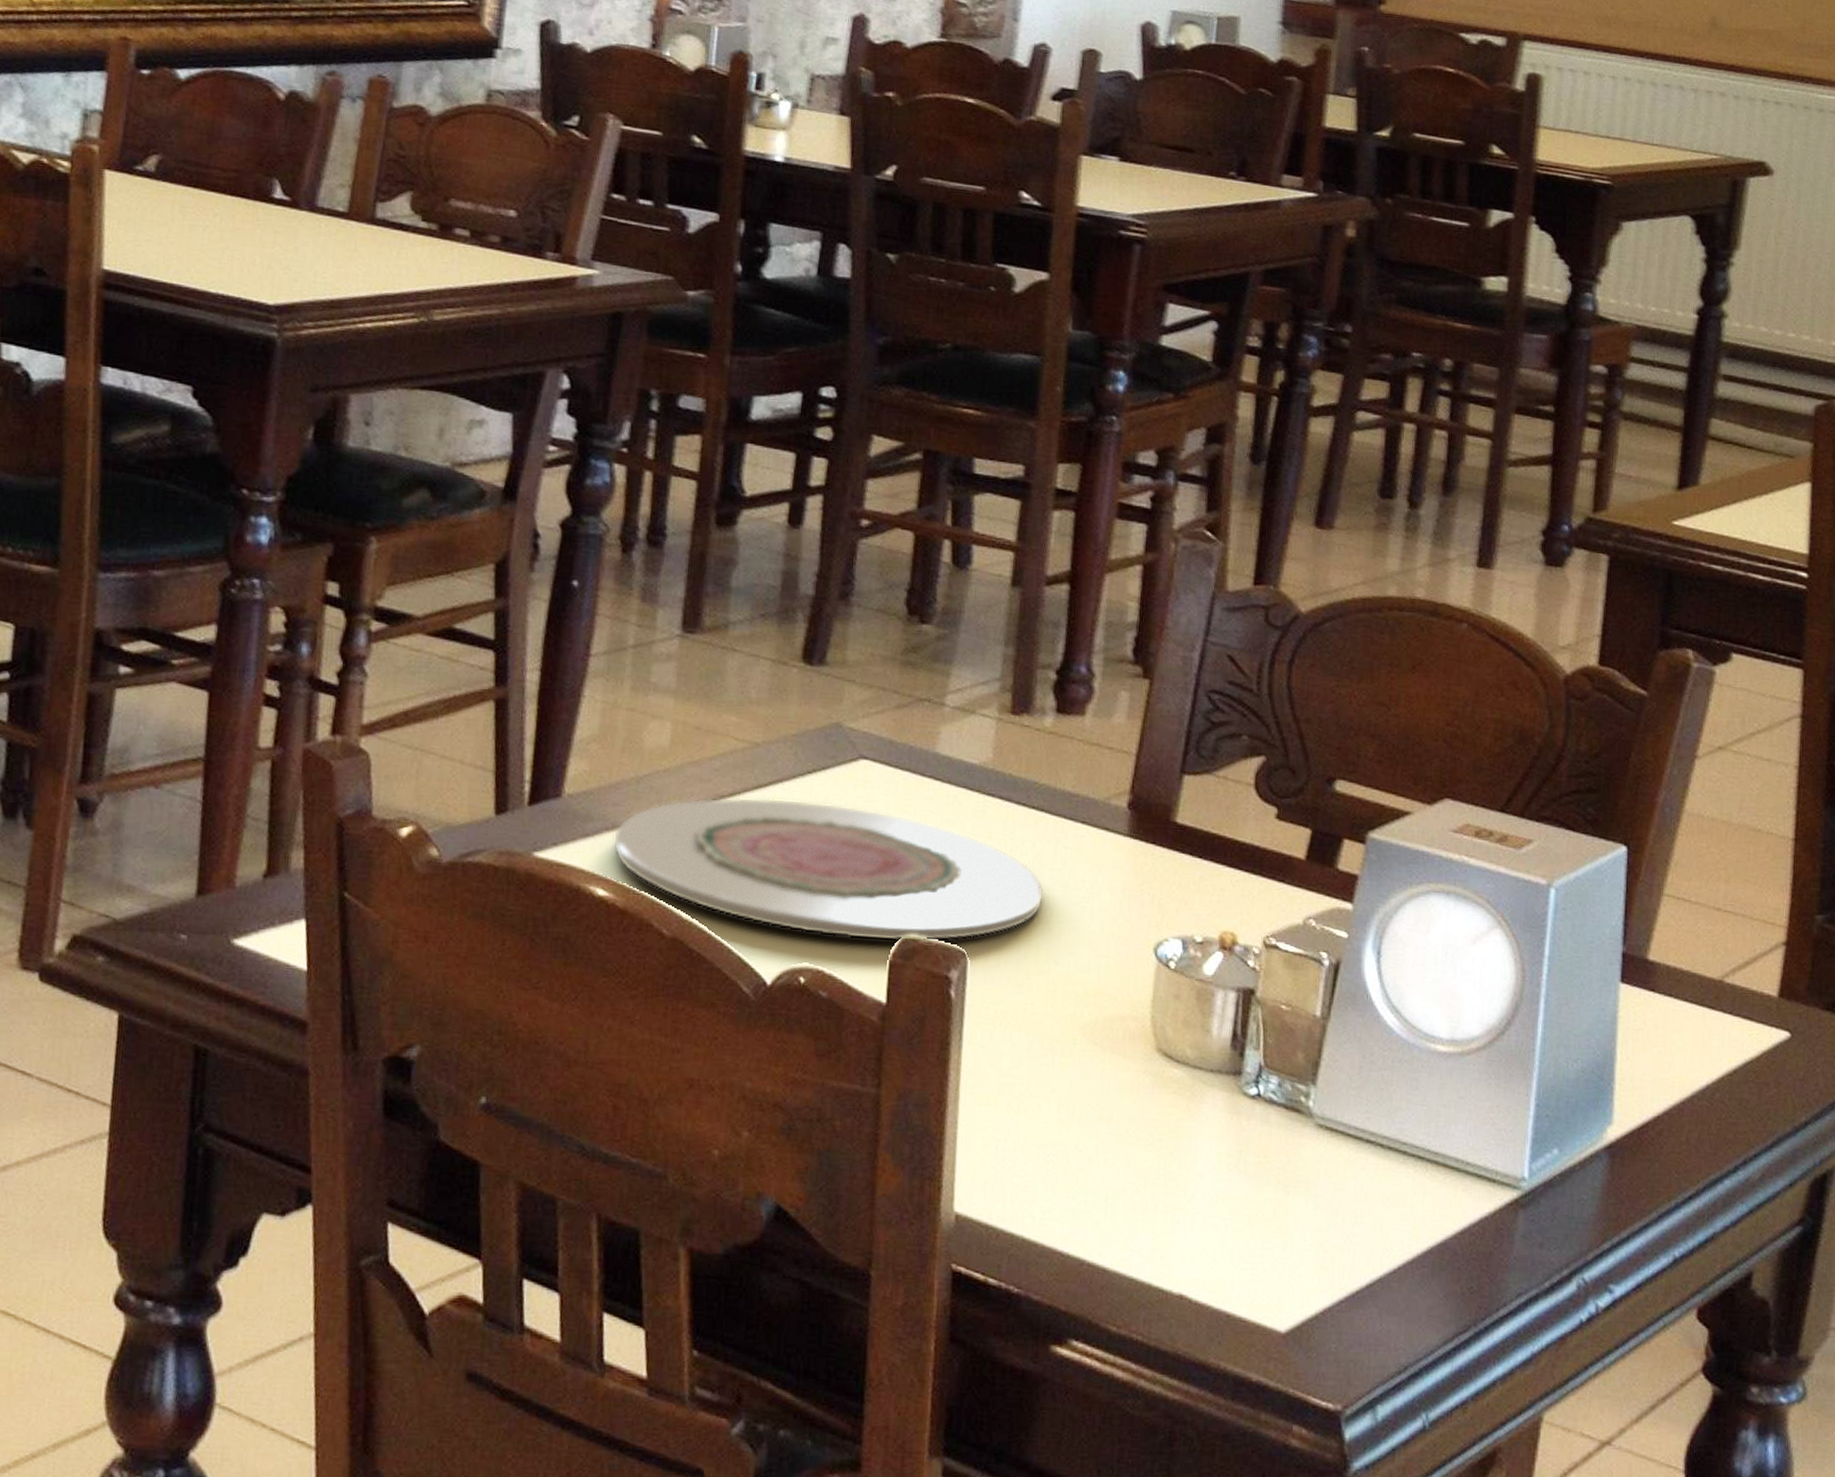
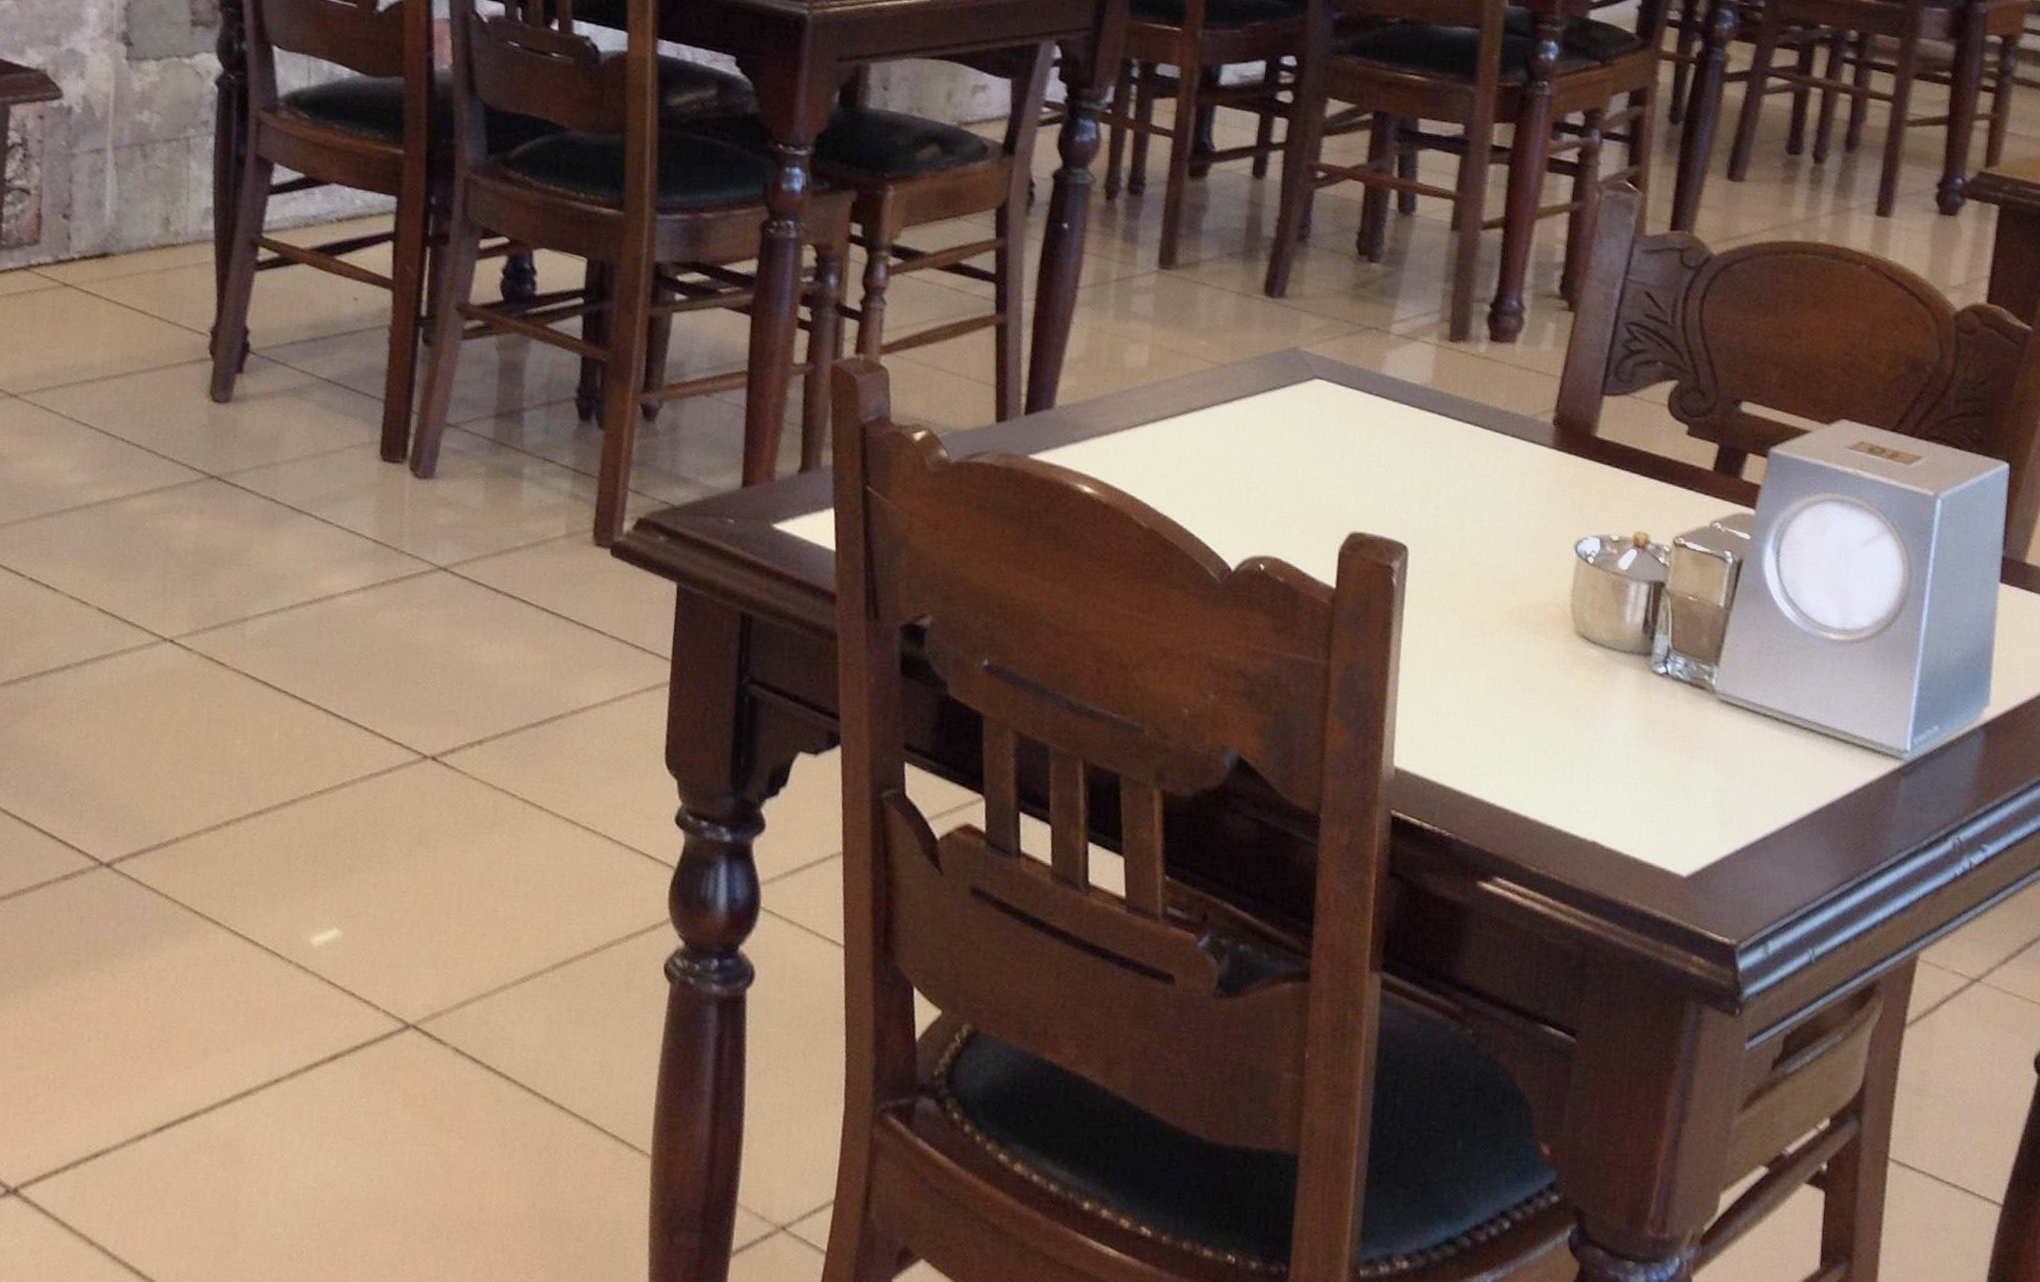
plate: present [612,797,1045,942] -> none [1097,410,1478,536]

